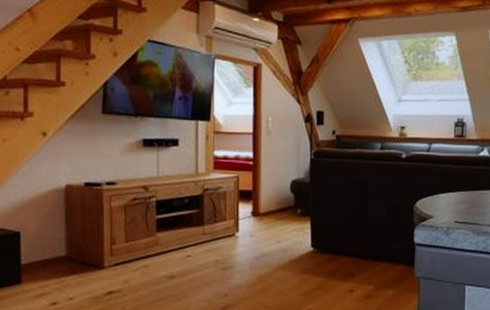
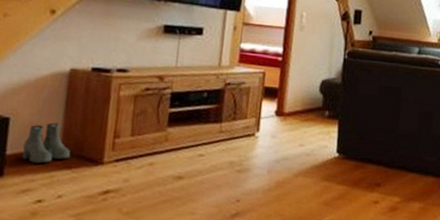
boots: none [34,234,75,271] -> present [22,122,70,164]

